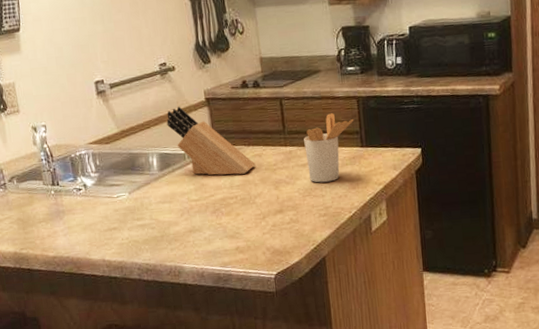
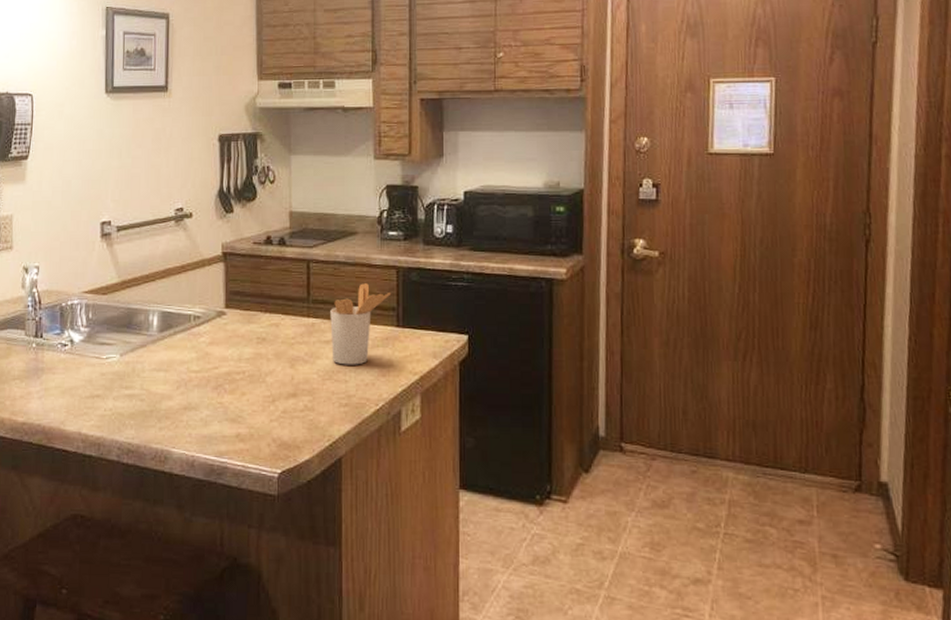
knife block: present [166,106,256,176] -> none [175,259,271,345]

